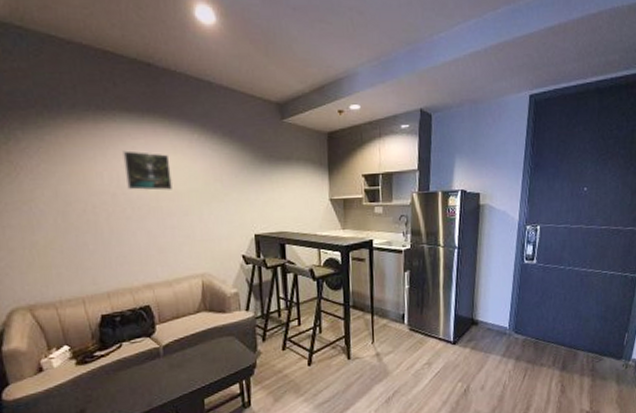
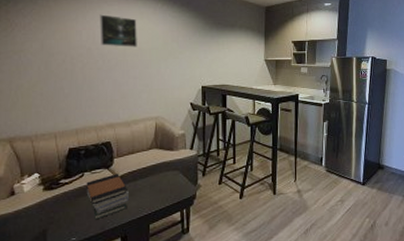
book stack: none [126,342,178,397] -> present [86,174,129,220]

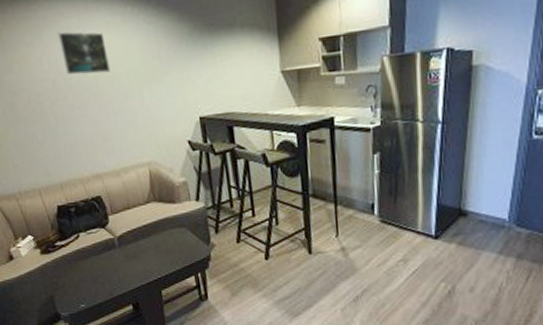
book stack: present [86,174,129,220] -> none [84,233,134,286]

